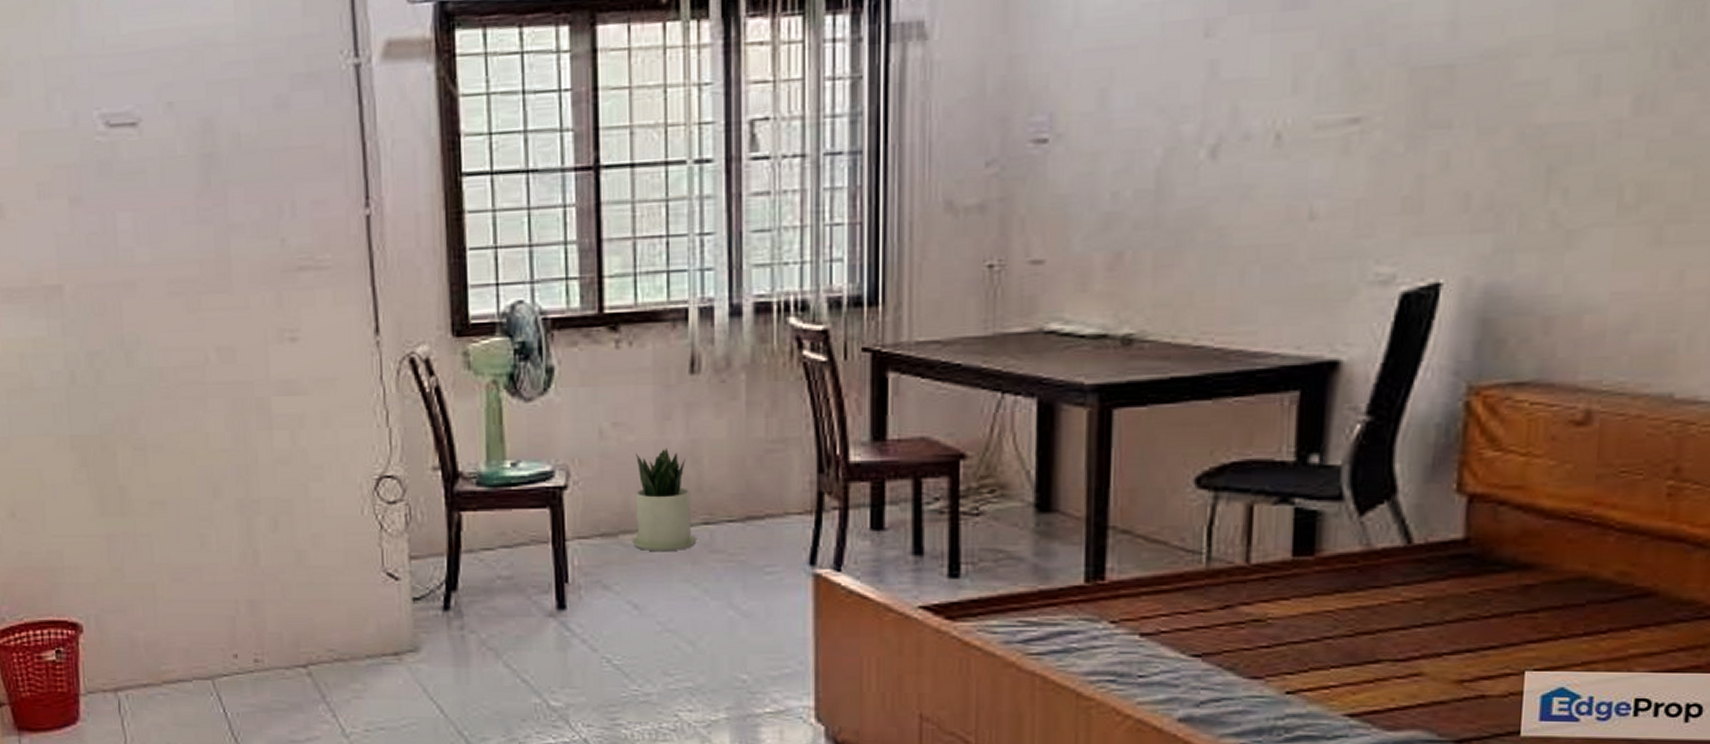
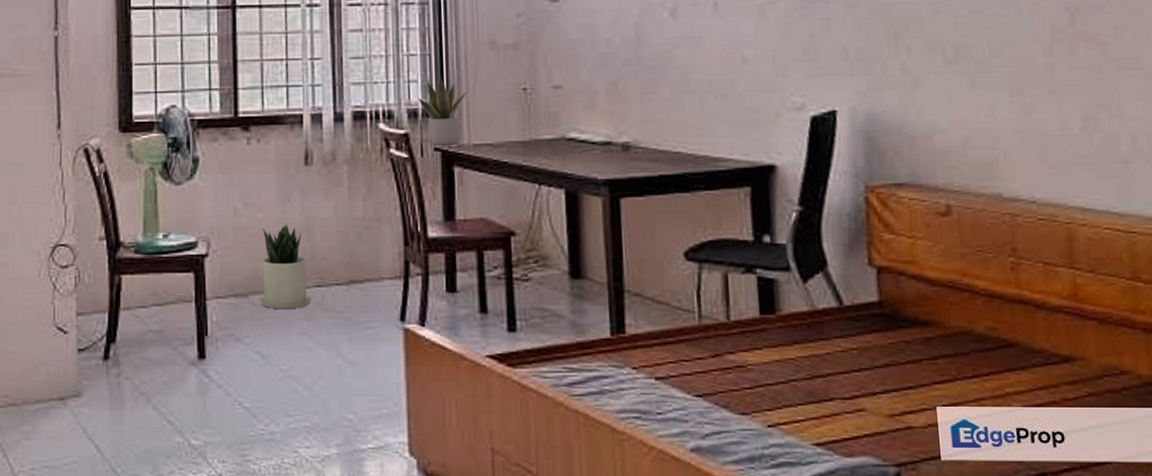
potted plant: none [842,249,914,346] -> present [418,74,470,147]

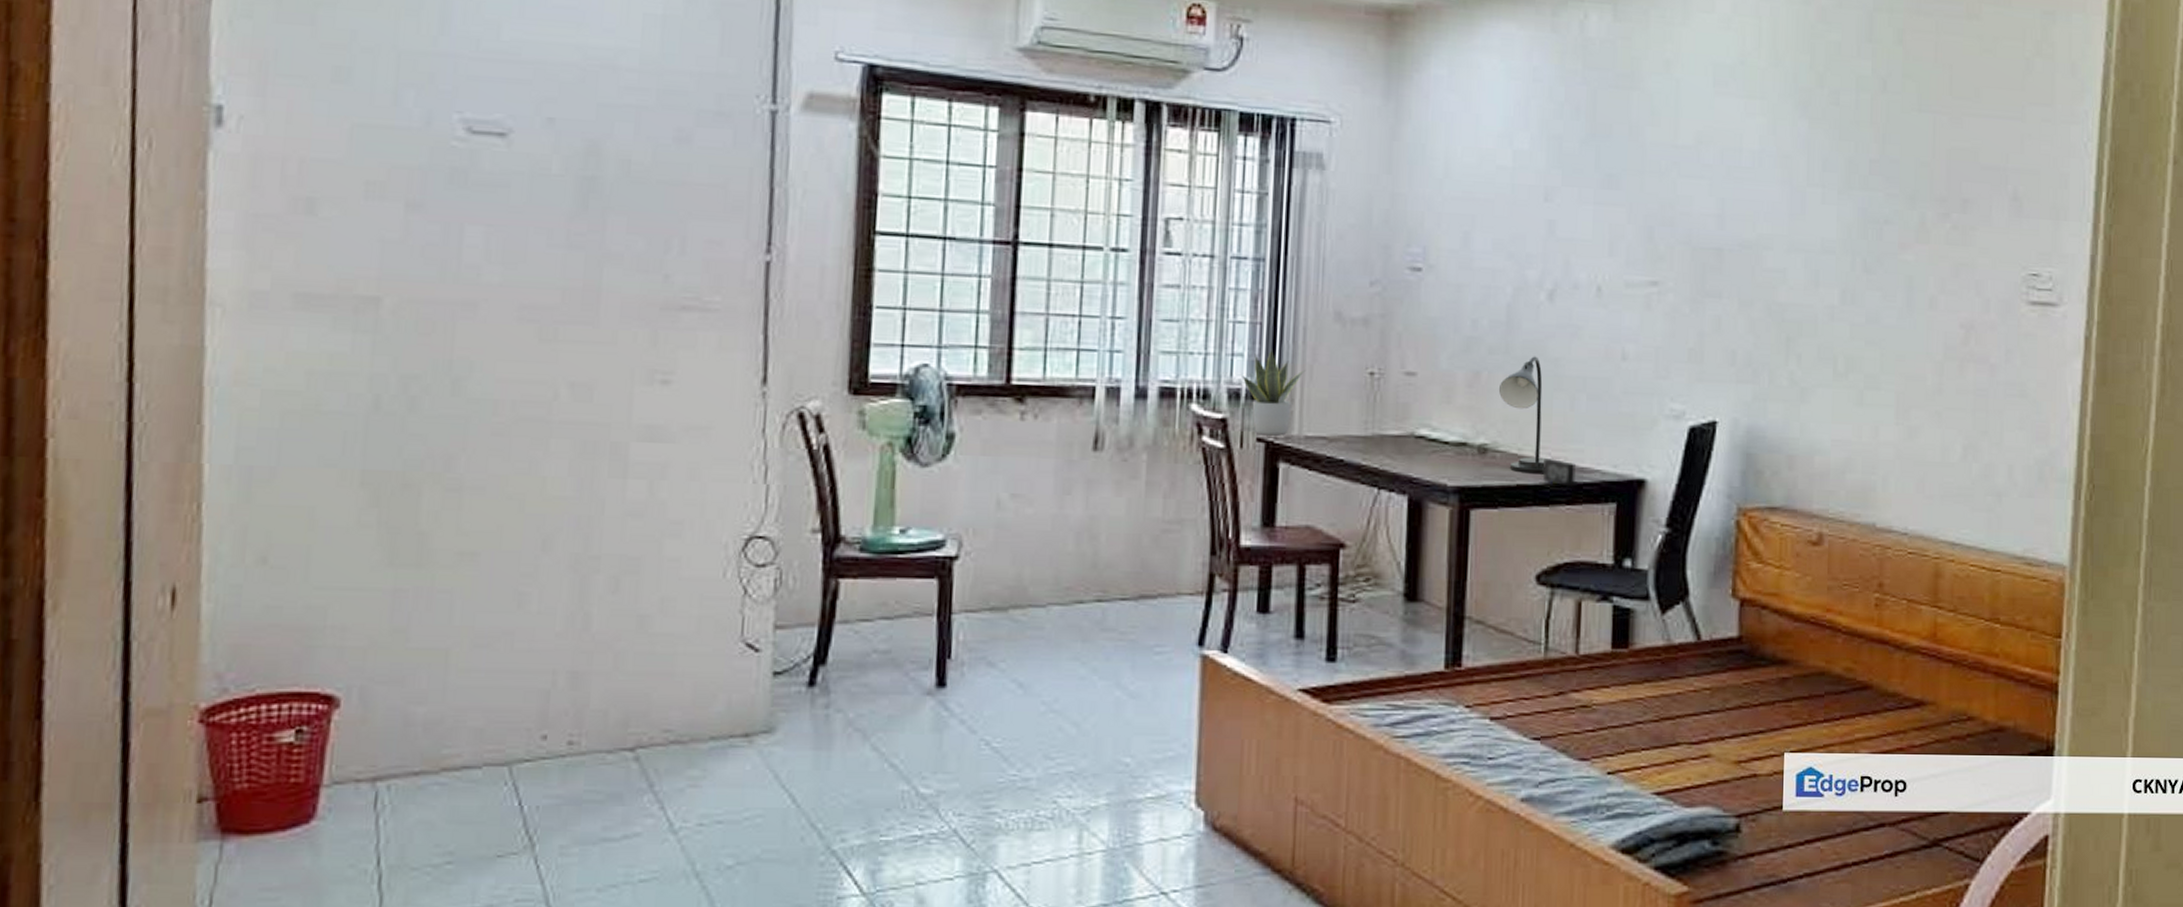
planter: present [259,224,311,310] -> none [1021,522,1089,629]
desk lamp: none [635,65,684,165] -> present [1499,356,1547,474]
alarm clock: none [681,150,714,176] -> present [1542,458,1578,488]

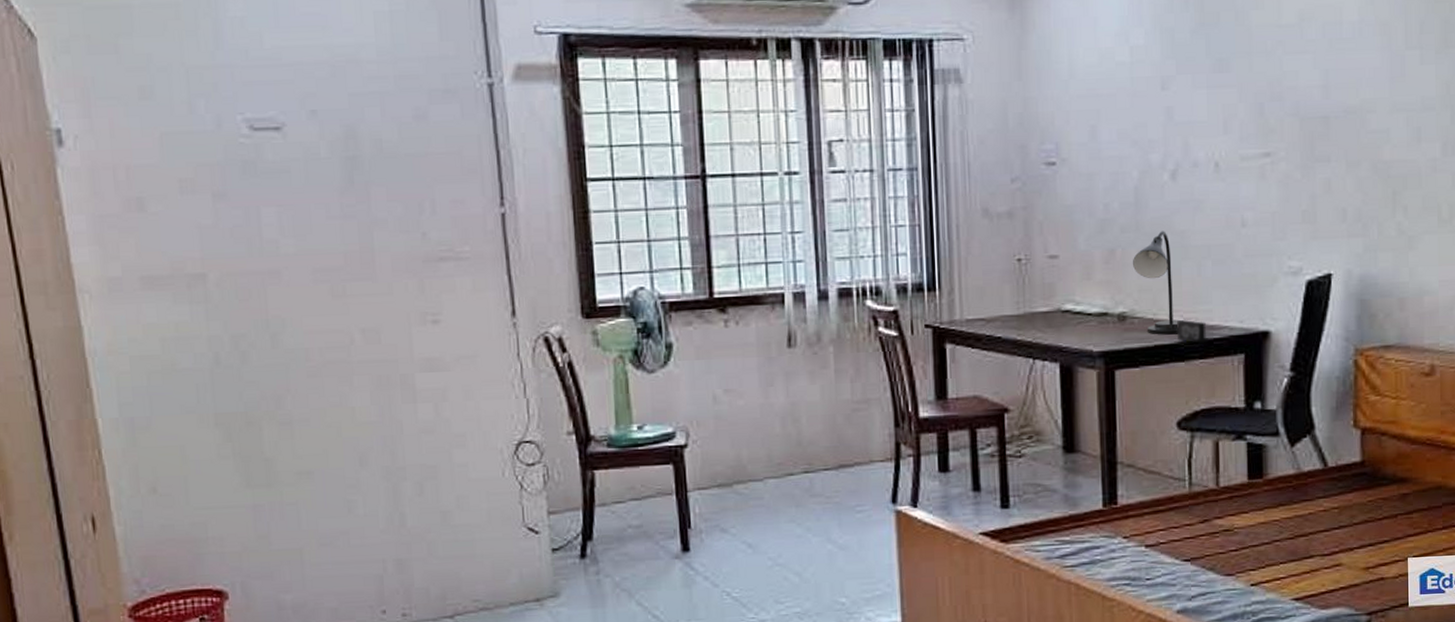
potted plant: present [1242,348,1306,437] -> none [907,246,962,323]

